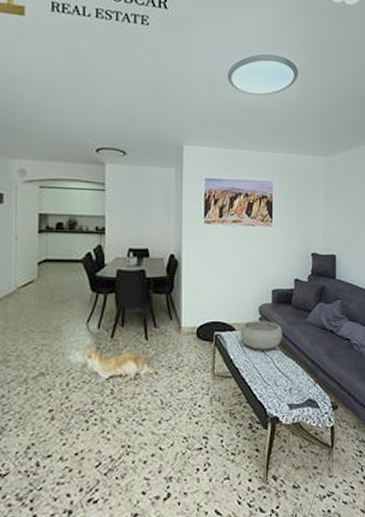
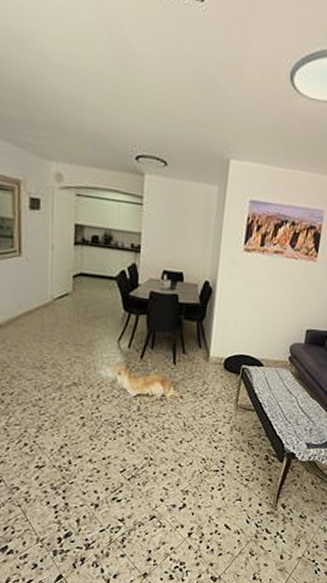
decorative bowl: present [240,320,282,350] -> none [267,358,311,389]

